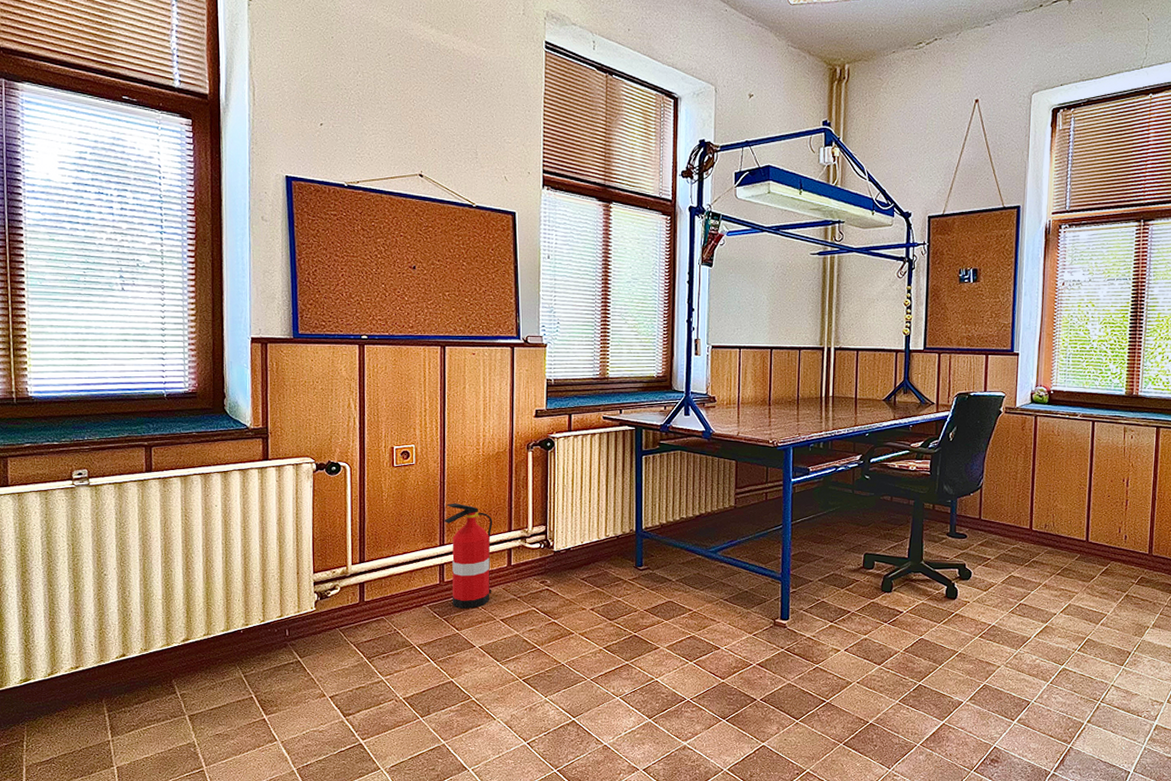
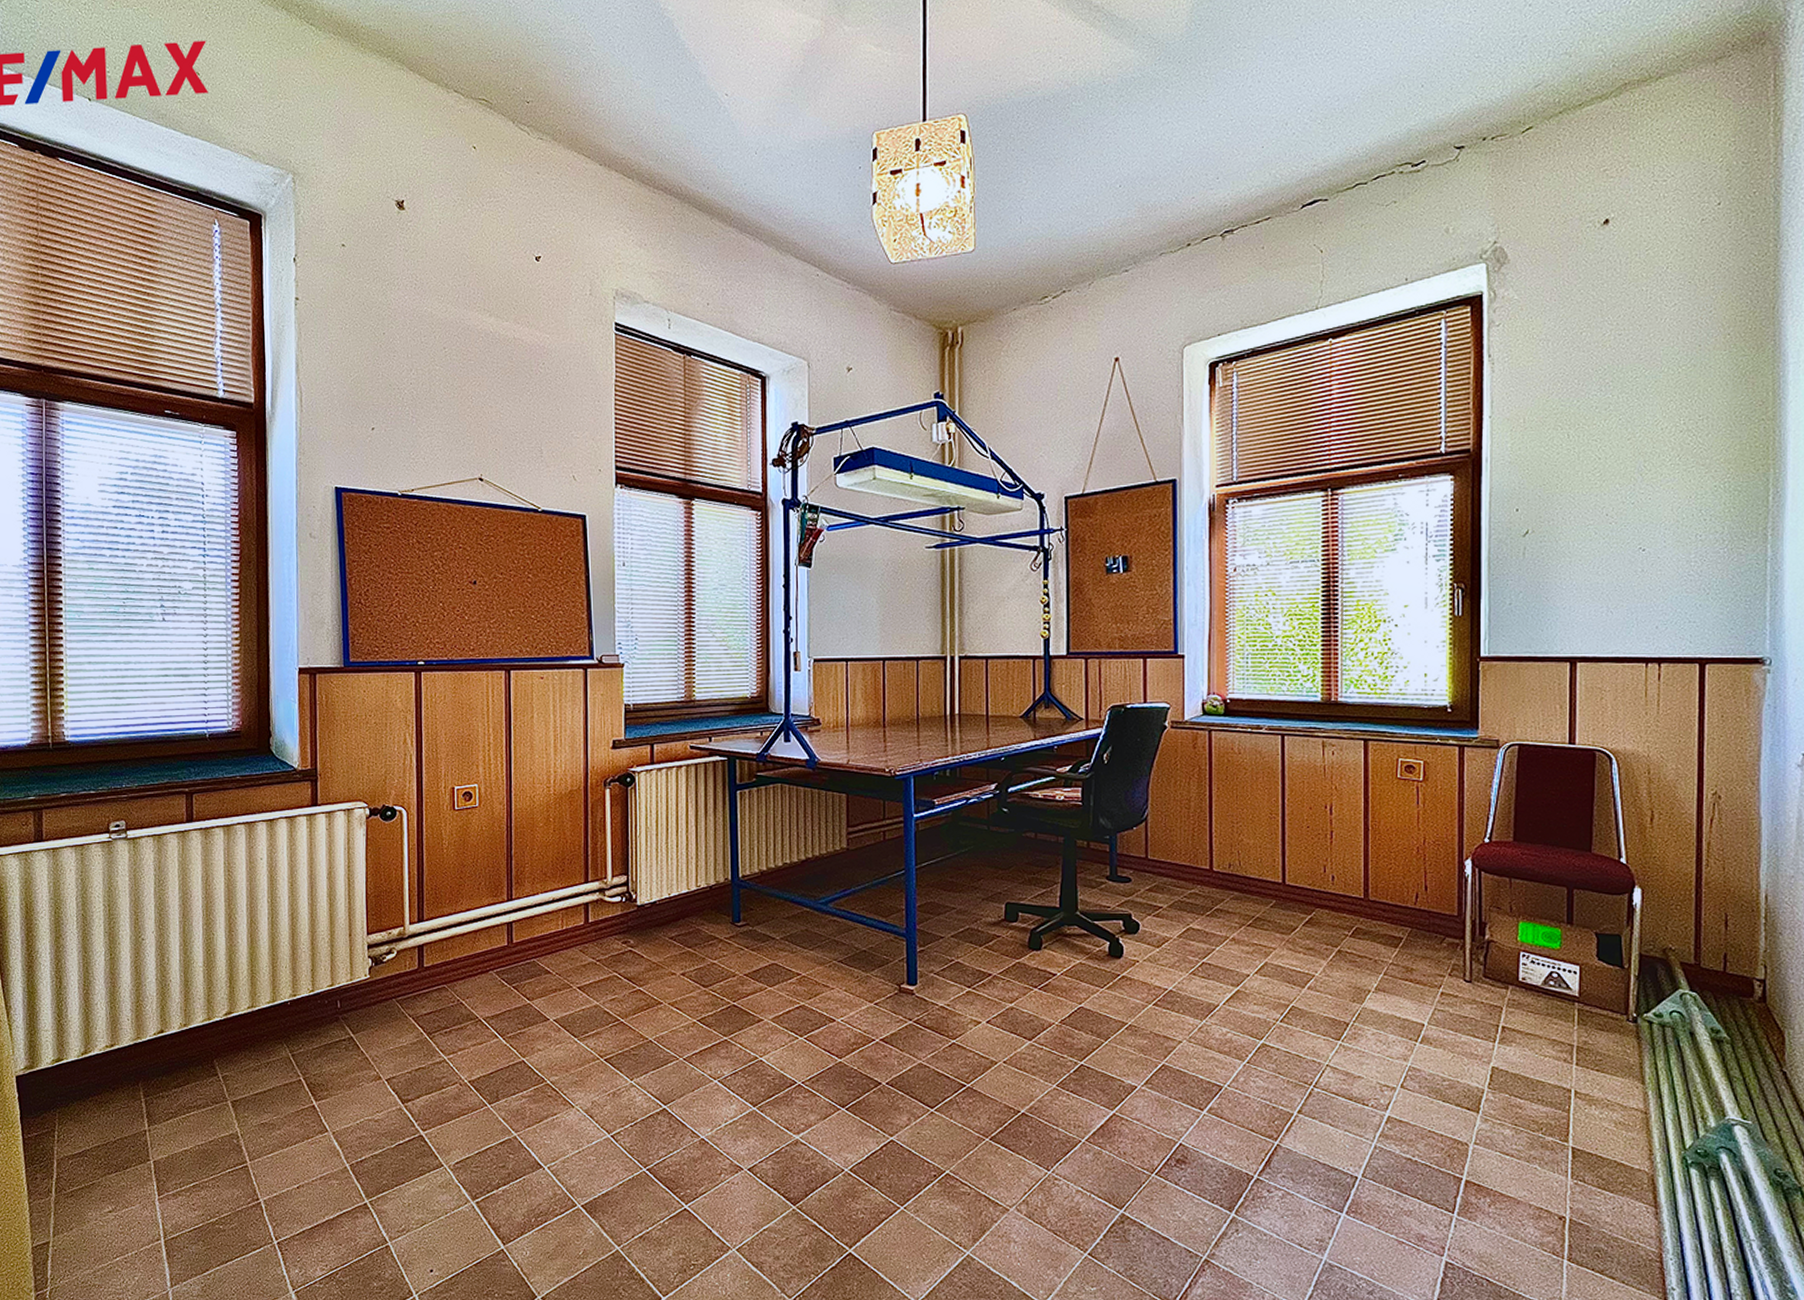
fire extinguisher: present [444,503,493,609] -> none [512,851,568,975]

